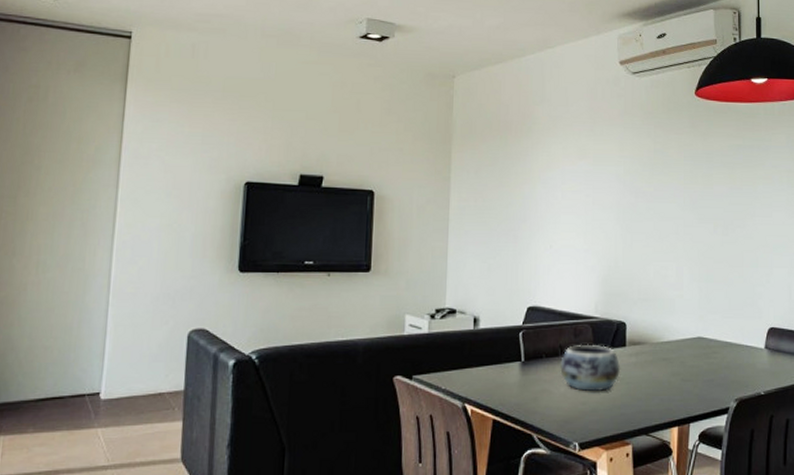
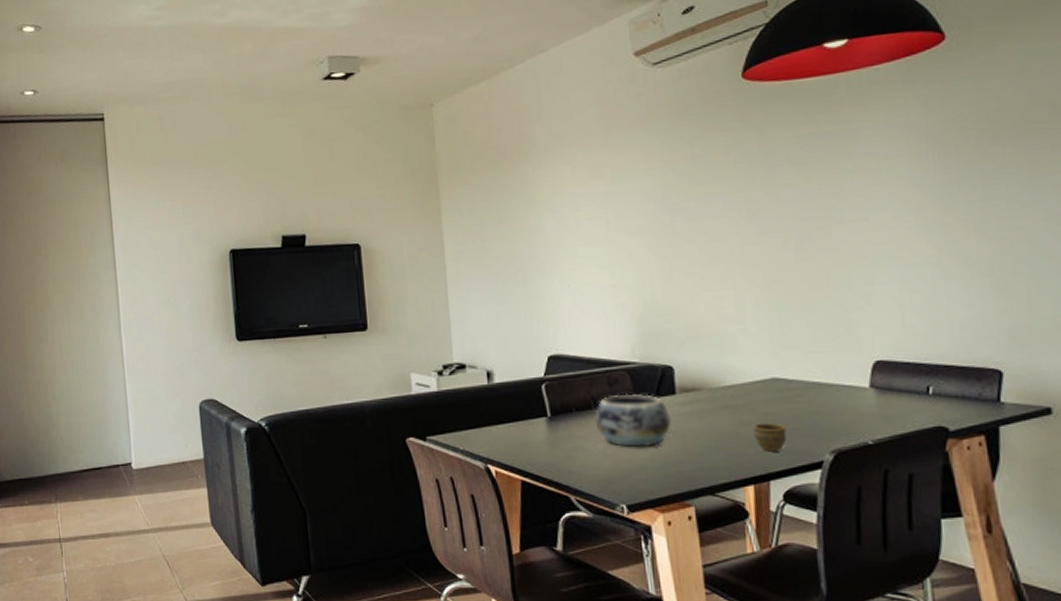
cup: none [681,374,705,399] -> present [752,423,787,452]

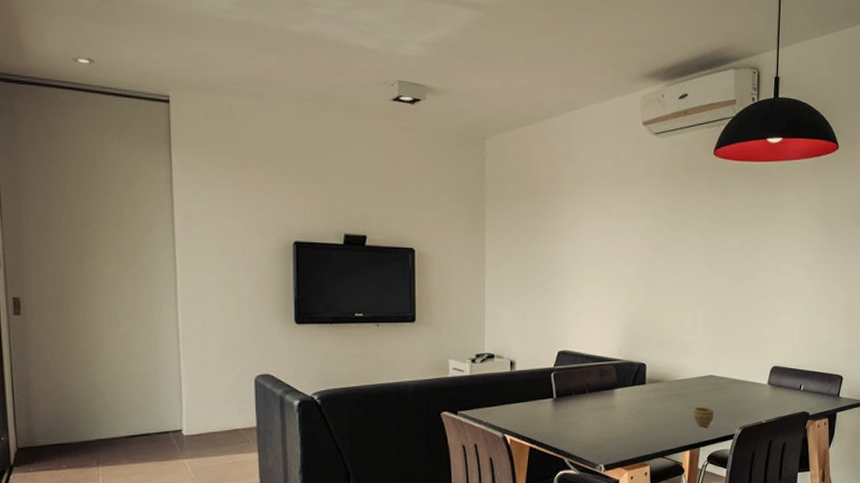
decorative bowl: present [595,393,672,448] -> none [588,382,641,423]

